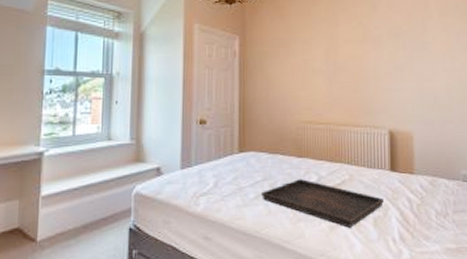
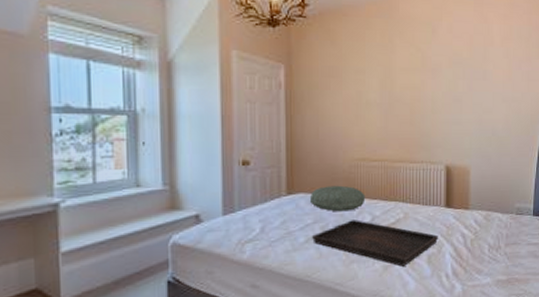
pillow: none [259,145,312,171] -> present [309,185,366,212]

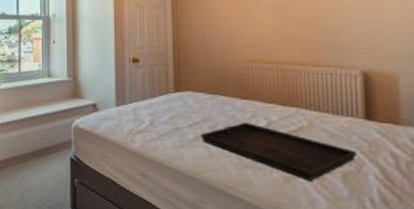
pillow: present [309,185,366,212] -> none [197,86,259,113]

